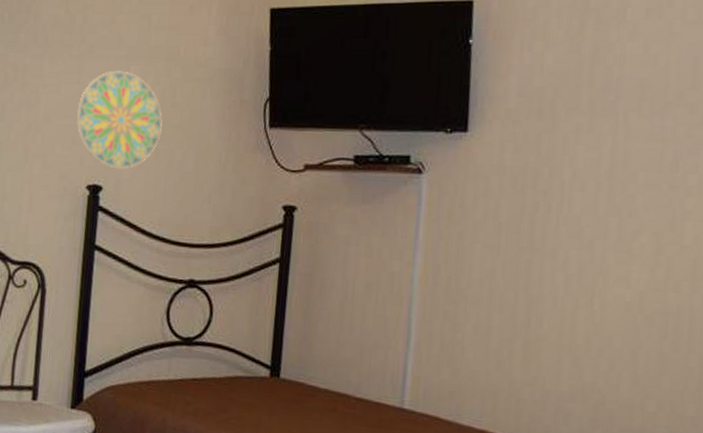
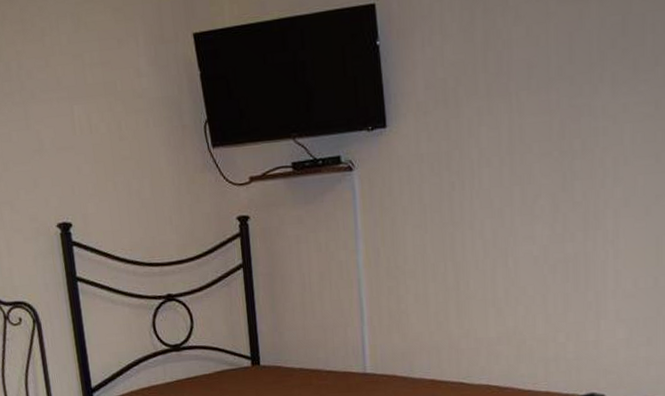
decorative plate: present [76,70,163,168] -> none [32,111,115,205]

